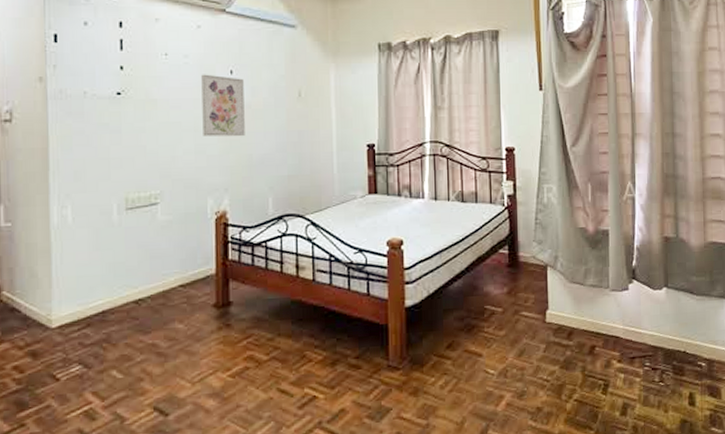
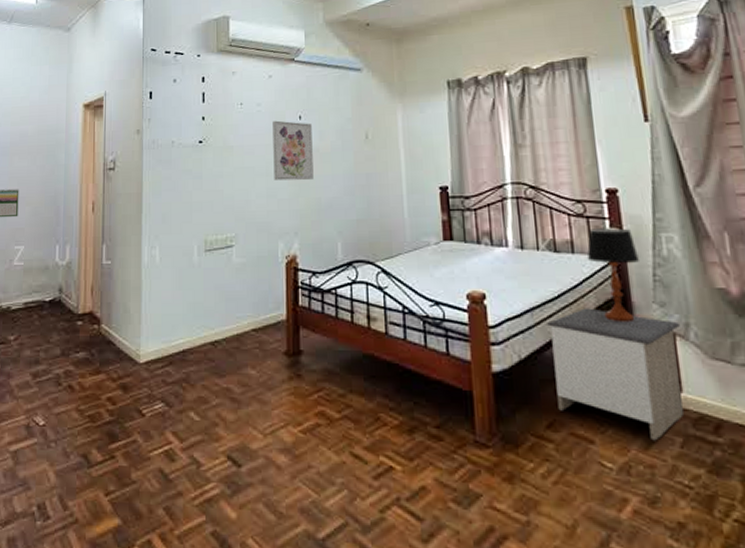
nightstand: none [452,248,552,349] -> present [547,308,685,441]
table lamp: none [487,181,527,259] -> present [587,228,640,323]

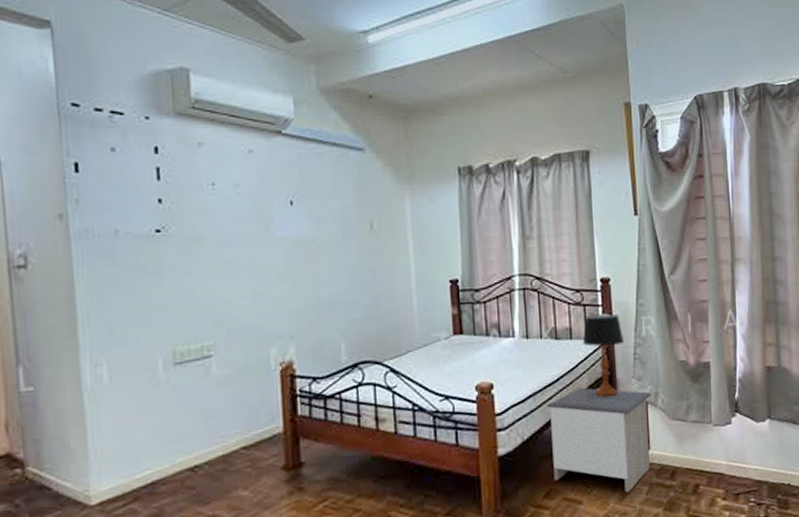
wall art: present [272,120,314,181] -> none [256,206,311,277]

